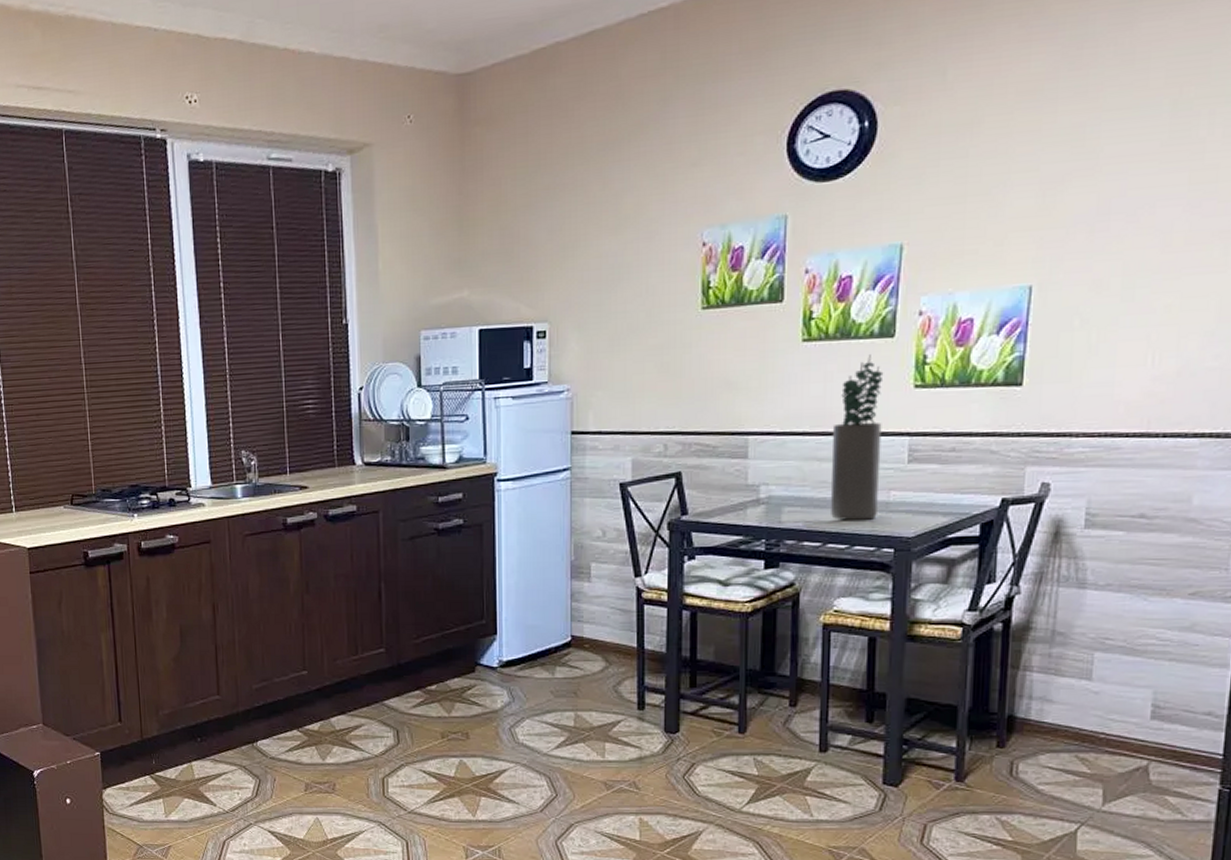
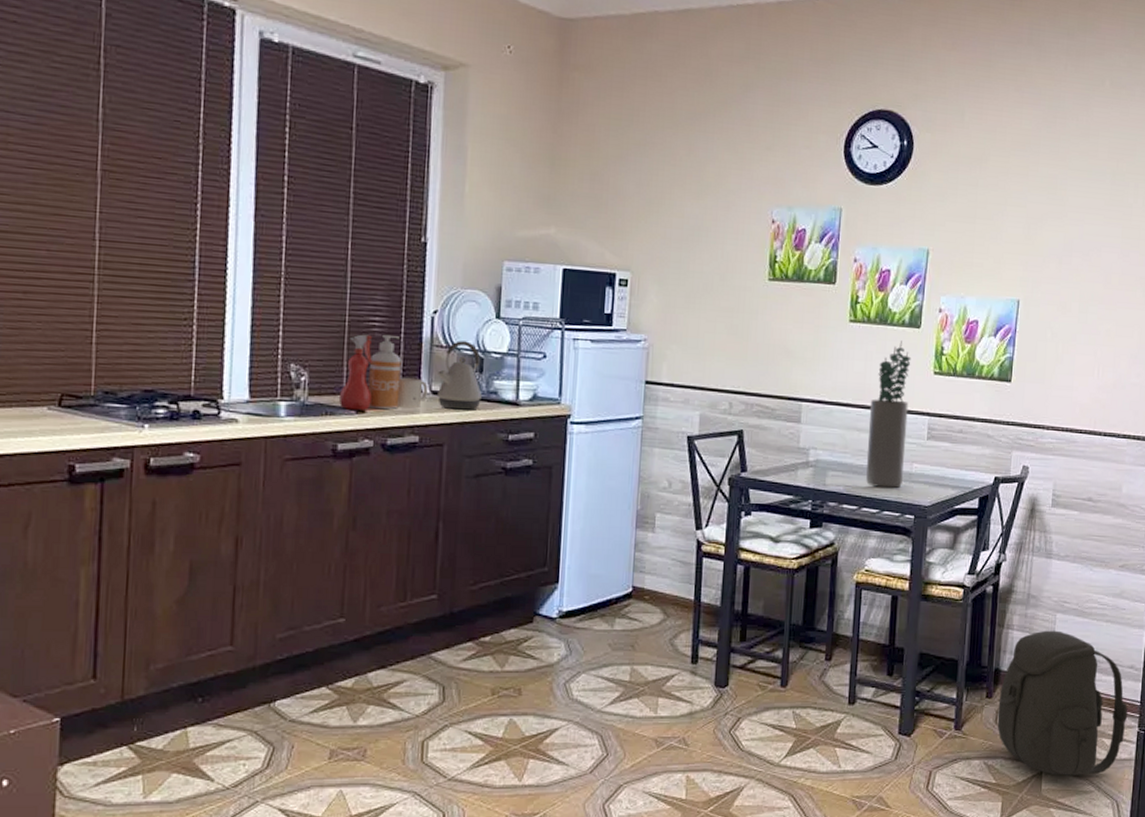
spray bottle: none [285,417,313,487] -> present [339,334,374,410]
soap dispenser: none [308,414,336,484] -> present [369,334,402,410]
mug: none [334,452,360,481] -> present [397,377,428,409]
kettle: none [368,412,410,478] -> present [436,341,482,410]
backpack: none [1012,672,1204,838] -> present [997,630,1128,775]

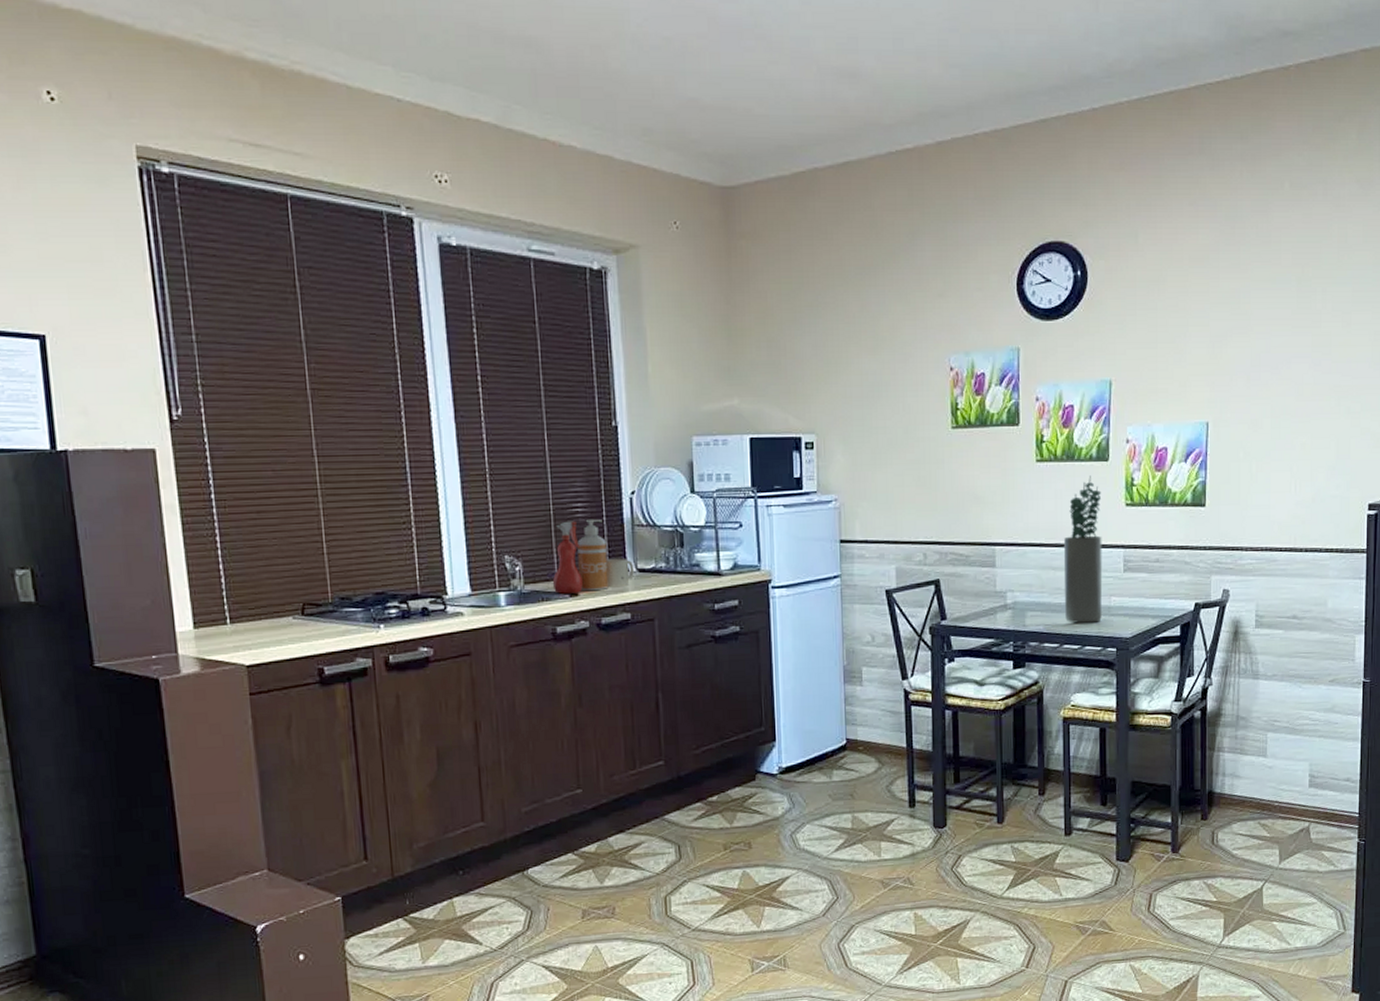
kettle: present [436,341,482,410] -> none [641,518,685,585]
backpack: present [997,630,1128,775] -> none [1214,749,1347,890]

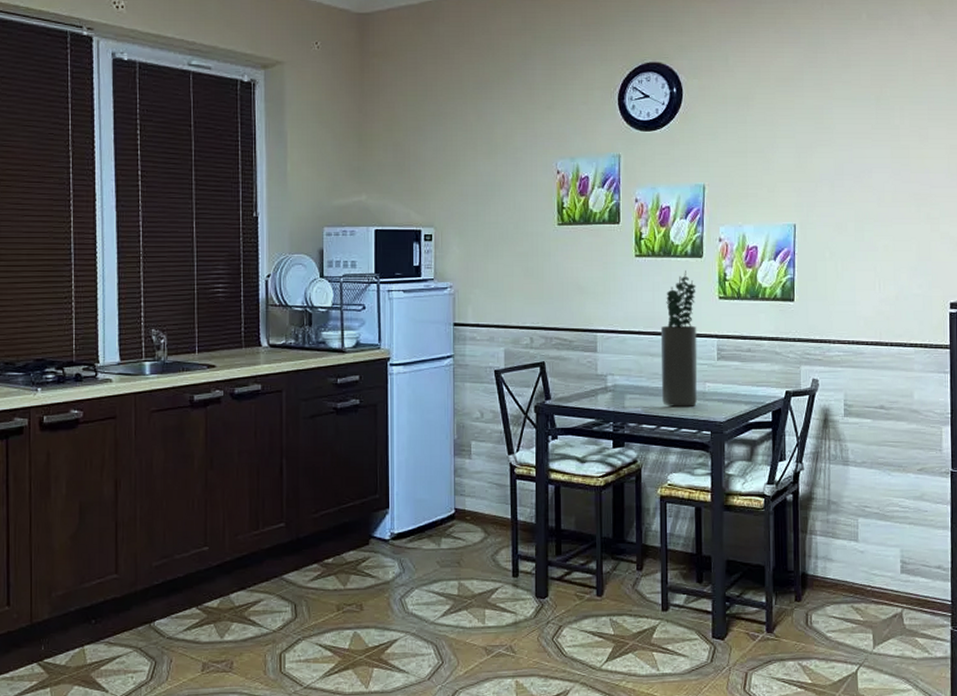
spray bottle: present [553,521,584,594] -> none [193,299,221,365]
soap dispenser: present [577,519,609,592] -> none [217,298,243,364]
mug: present [606,558,634,588] -> none [241,334,266,361]

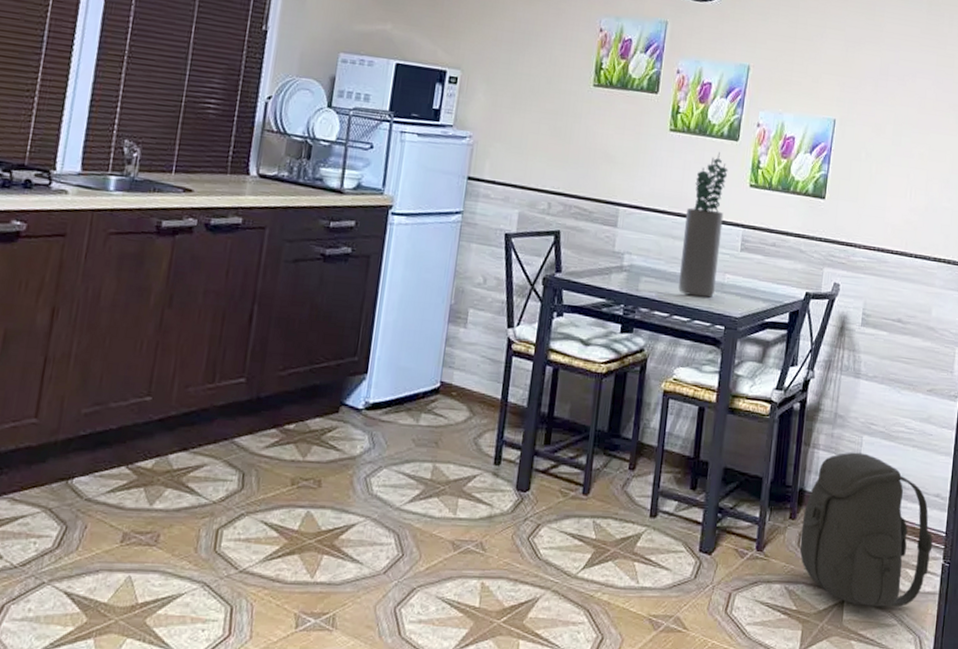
backpack: none [808,534,940,675] -> present [799,452,933,608]

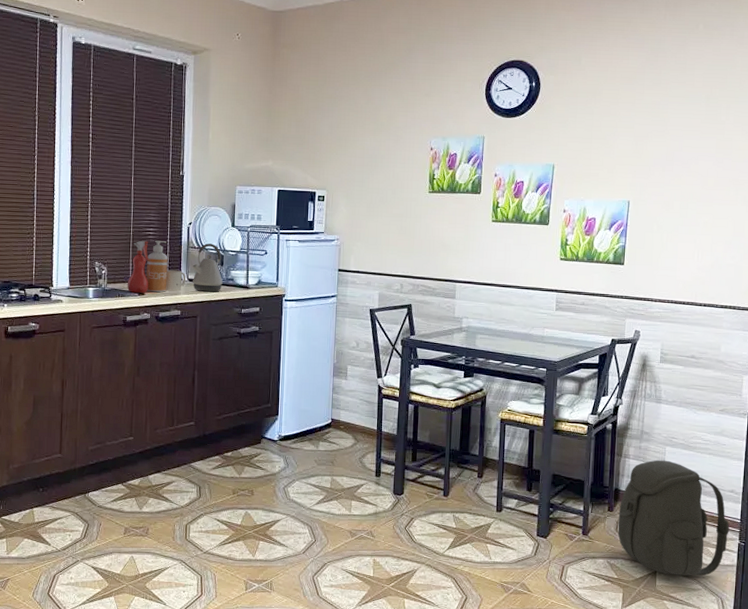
spray bottle: none [168,115,206,189] -> present [127,240,149,293]
soap dispenser: none [197,116,233,191] -> present [146,240,168,293]
mug: none [224,158,256,191] -> present [166,269,186,291]
kettle: none [263,127,310,195] -> present [192,243,223,292]
vase: present [677,152,728,298] -> none [506,235,542,347]

